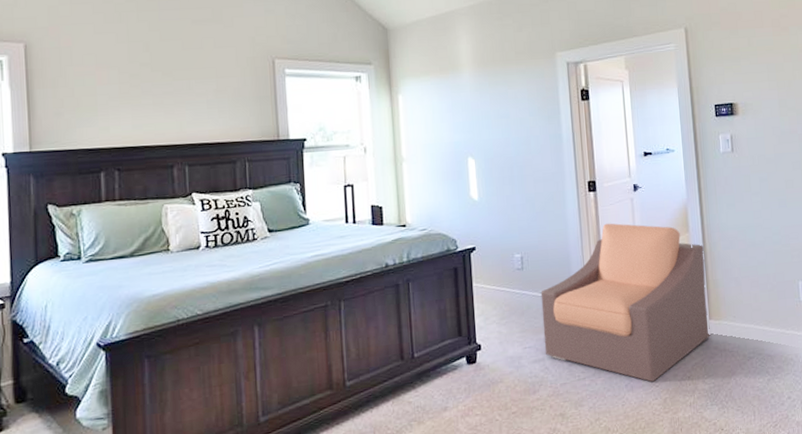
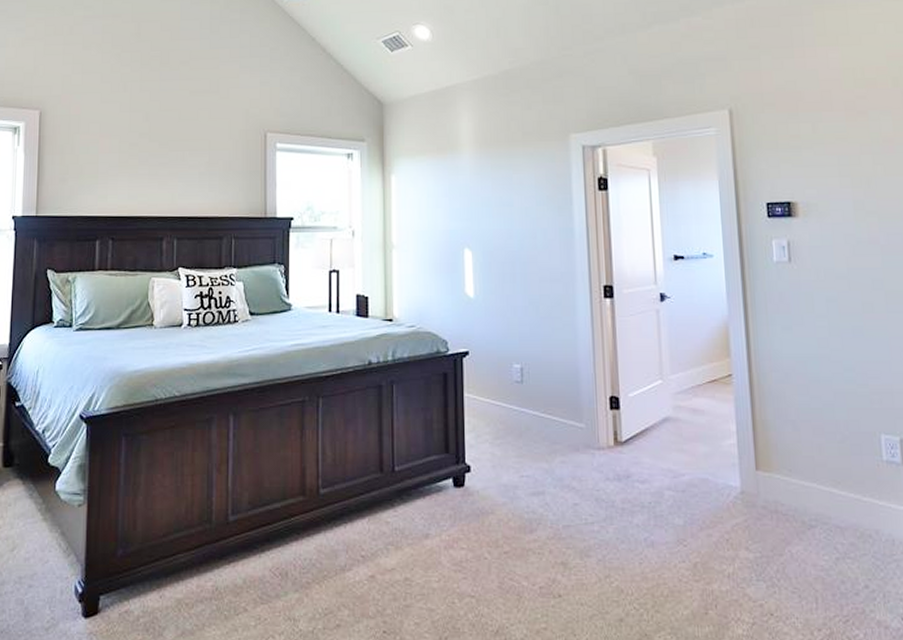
armchair: present [540,223,711,382] -> none [542,337,758,539]

